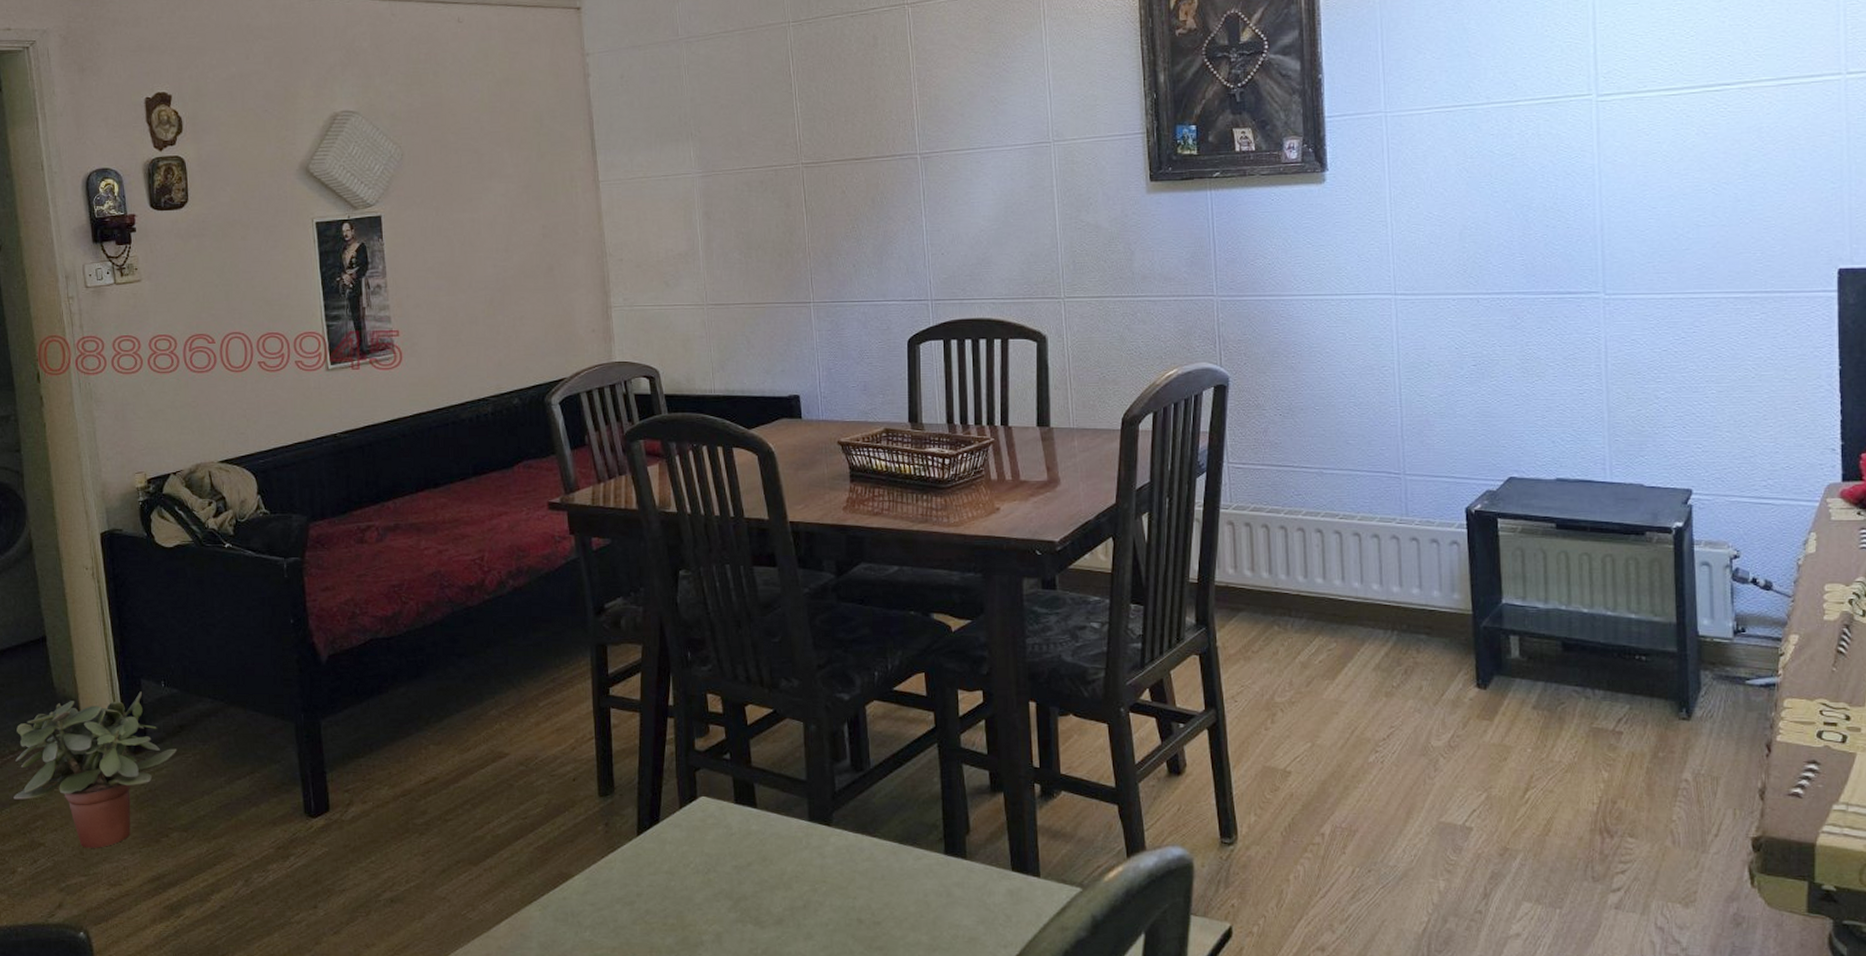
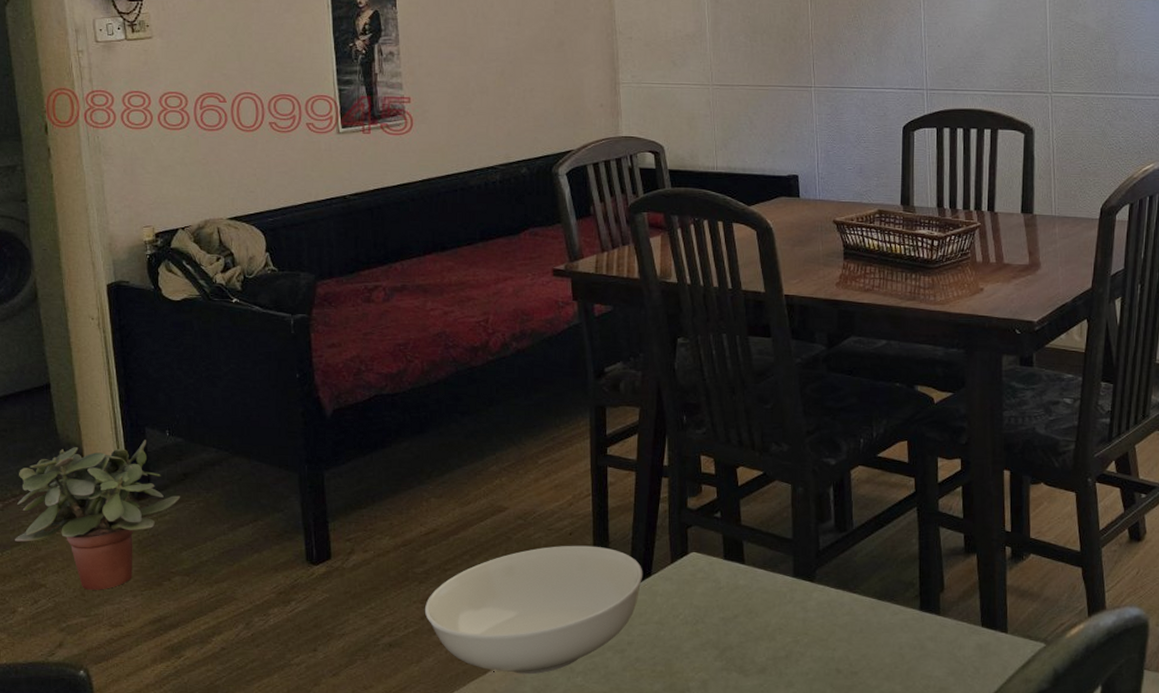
bowl: none [425,791,651,930] -> present [424,545,643,675]

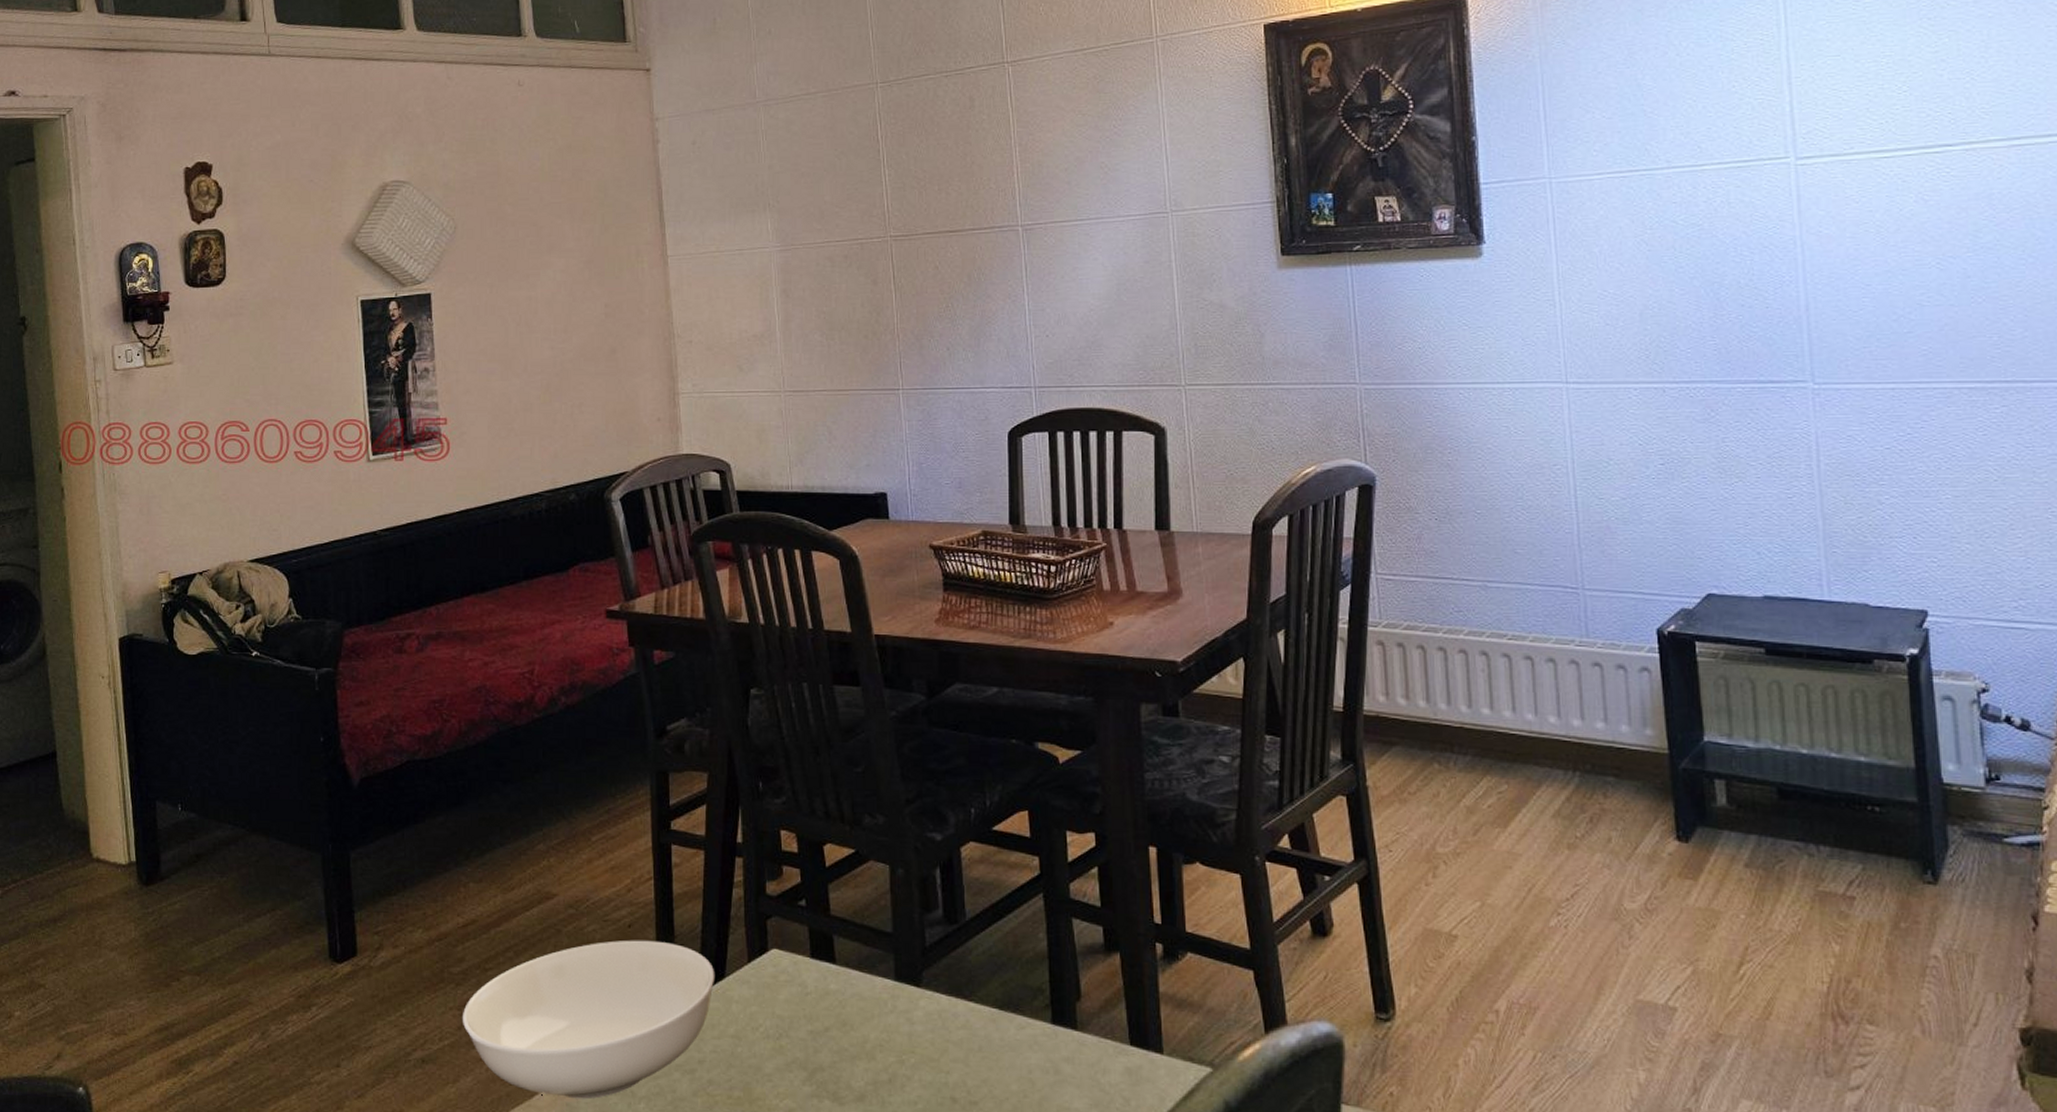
potted plant: present [15,440,181,590] -> none [14,815,193,992]

